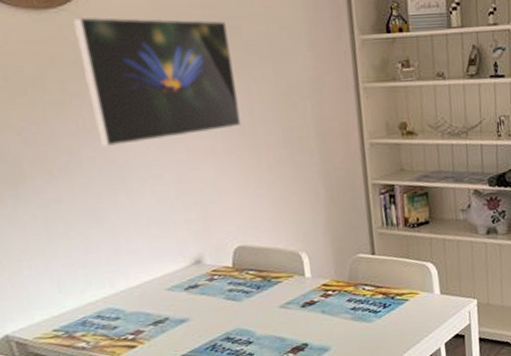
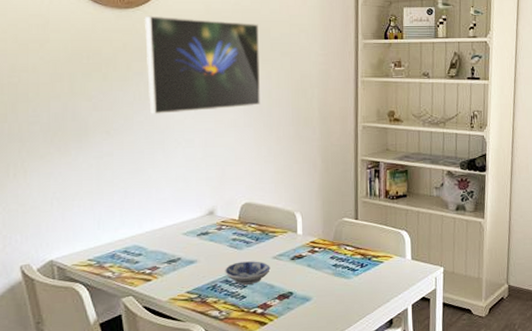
bowl: none [224,312,279,341] -> present [225,261,271,285]

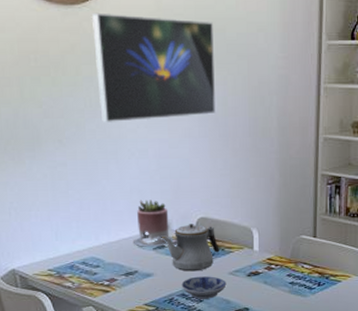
succulent planter: none [177,187,216,234] -> present [134,200,172,247]
teapot: none [205,209,264,257] -> present [161,224,220,272]

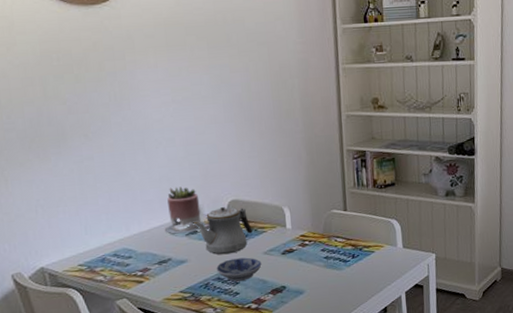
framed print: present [91,12,216,122] -> none [112,10,240,115]

